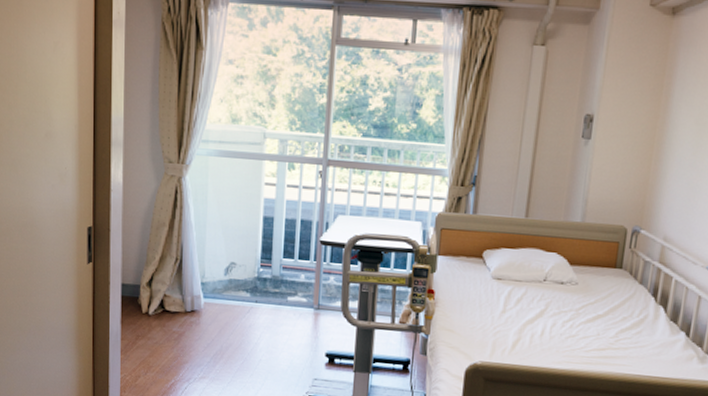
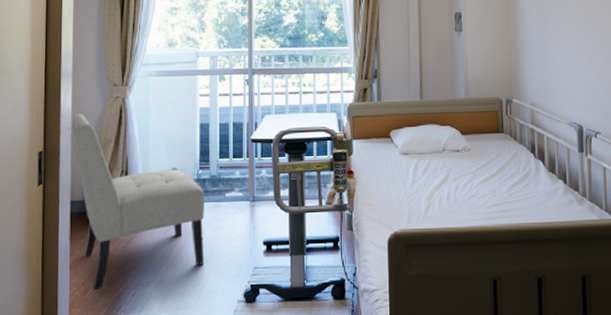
chair: none [119,189,265,378] -> present [68,114,204,291]

